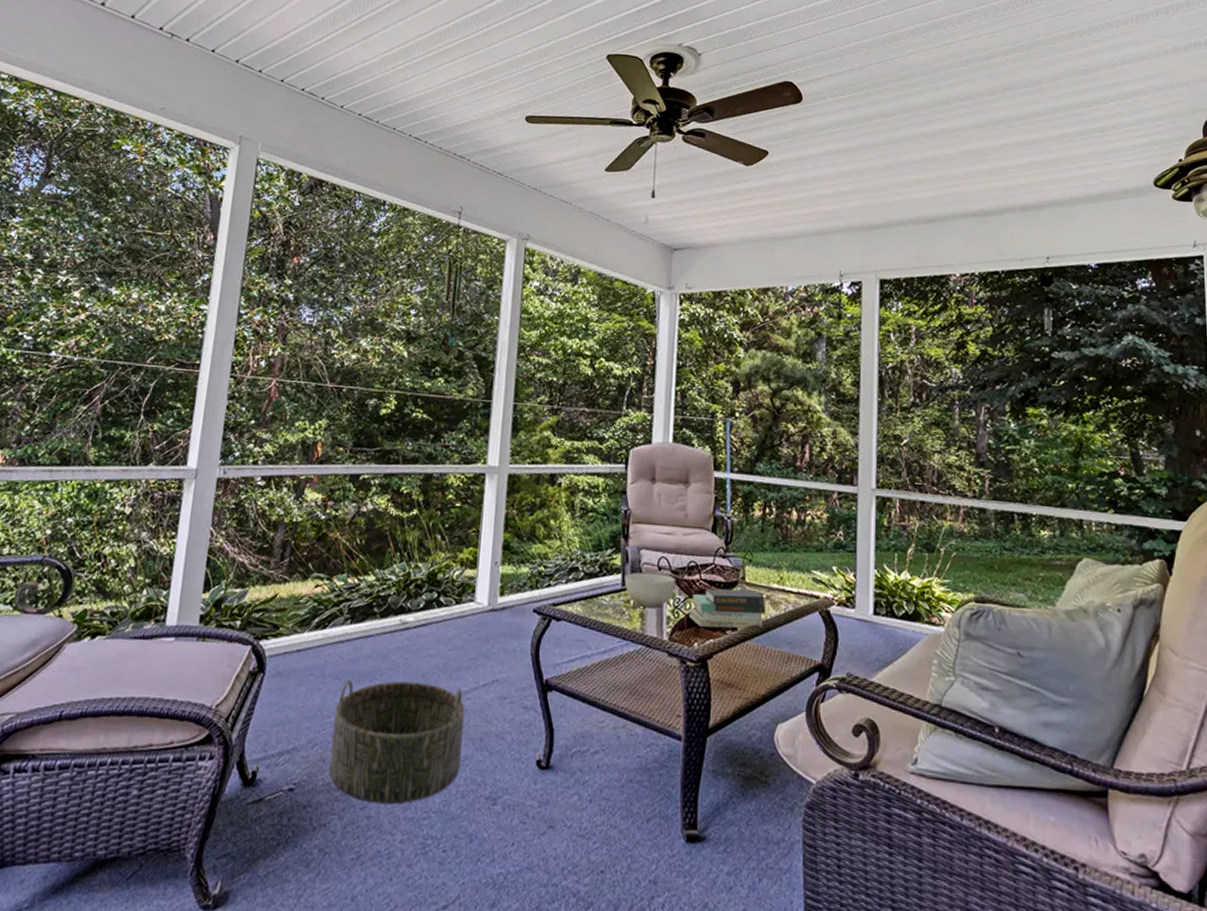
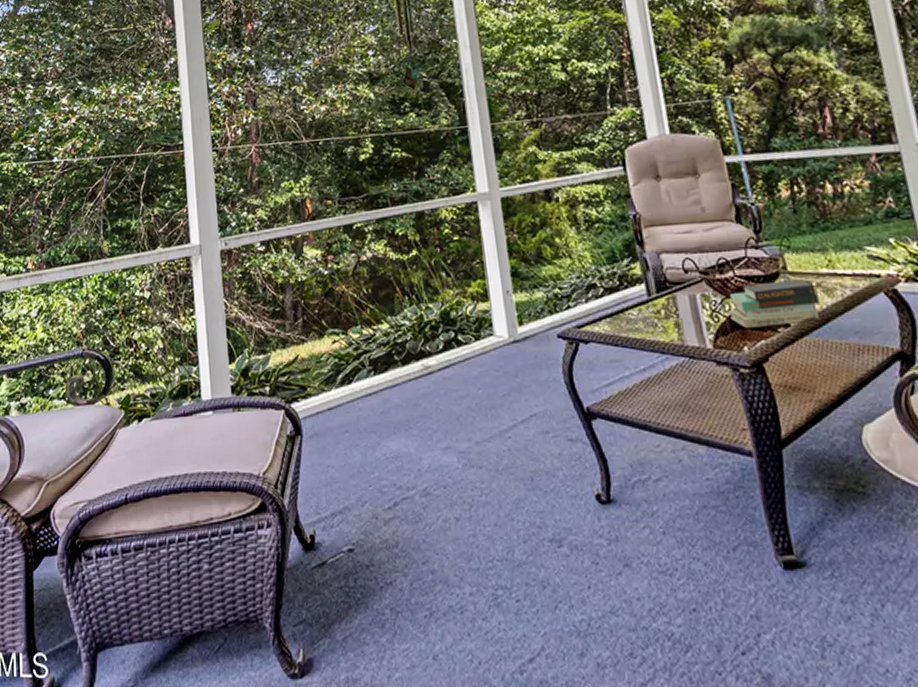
basket: present [329,680,465,804] -> none [376,426,516,555]
bowl: present [624,572,675,609] -> none [647,276,709,316]

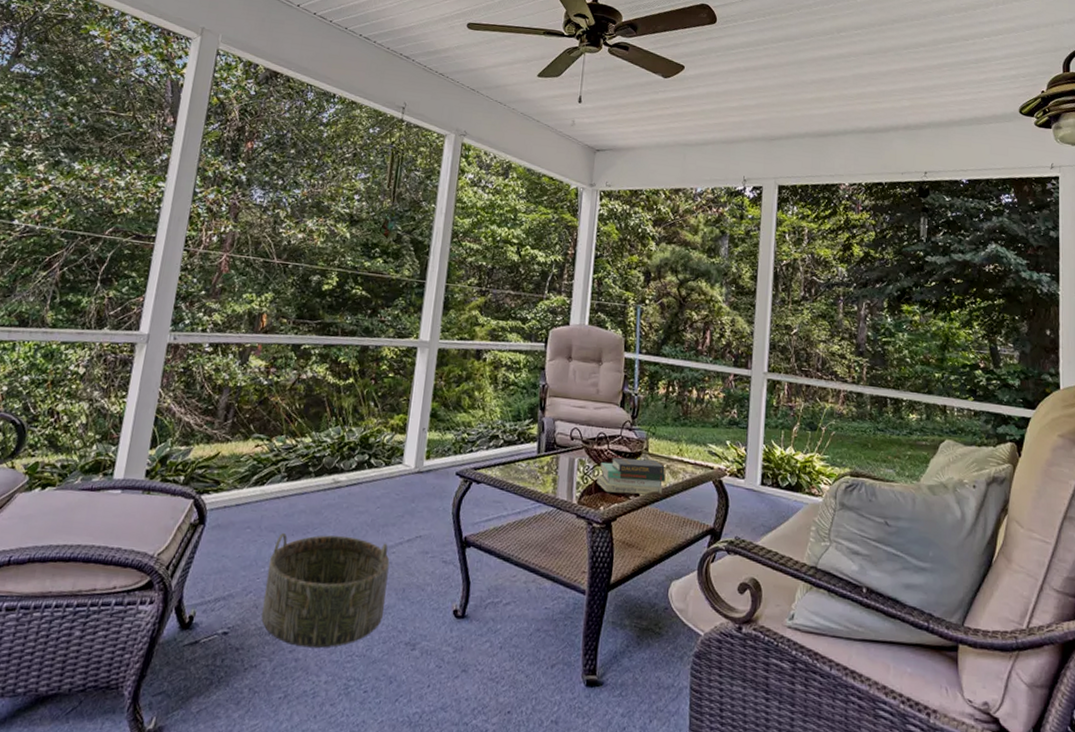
basket: none [376,426,516,555] -> present [261,533,390,648]

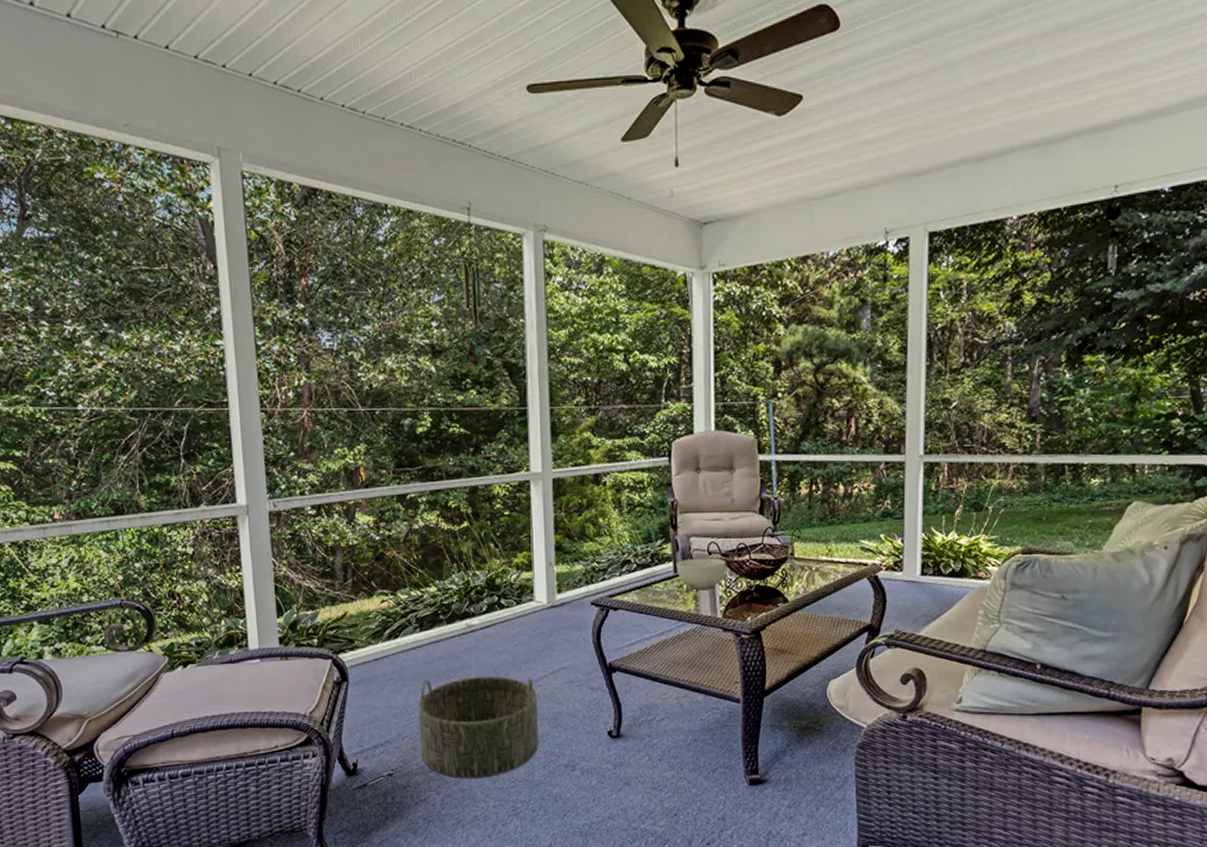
bowl: none [539,441,586,475] -> present [675,558,726,591]
books: present [597,457,666,495] -> none [741,564,815,602]

